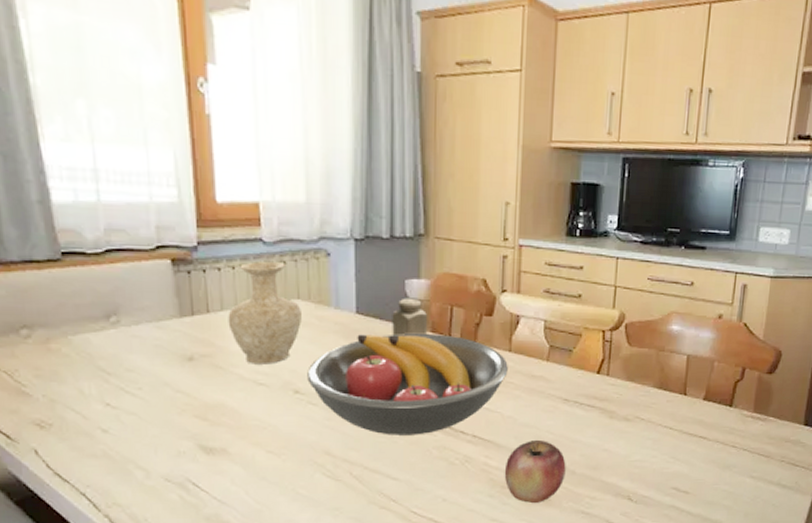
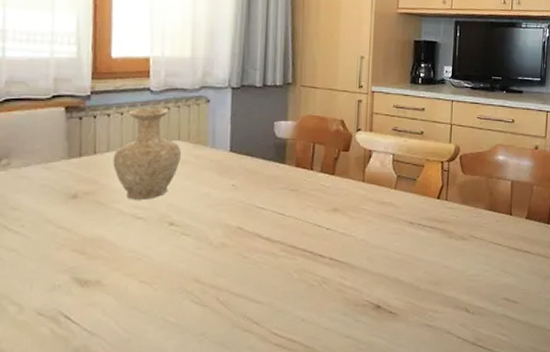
fruit bowl: present [307,334,508,435] -> none [182,168,362,261]
salt shaker: present [392,298,428,337] -> none [261,137,293,171]
apple: present [504,441,566,503] -> none [357,260,412,319]

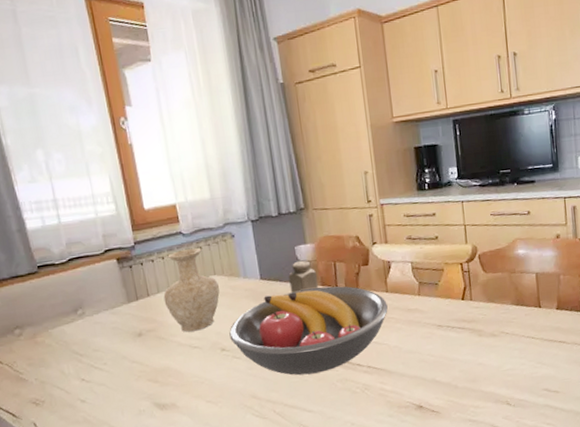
fruit bowl: none [182,168,362,261] -> present [229,286,388,376]
salt shaker: none [261,137,293,171] -> present [288,260,319,294]

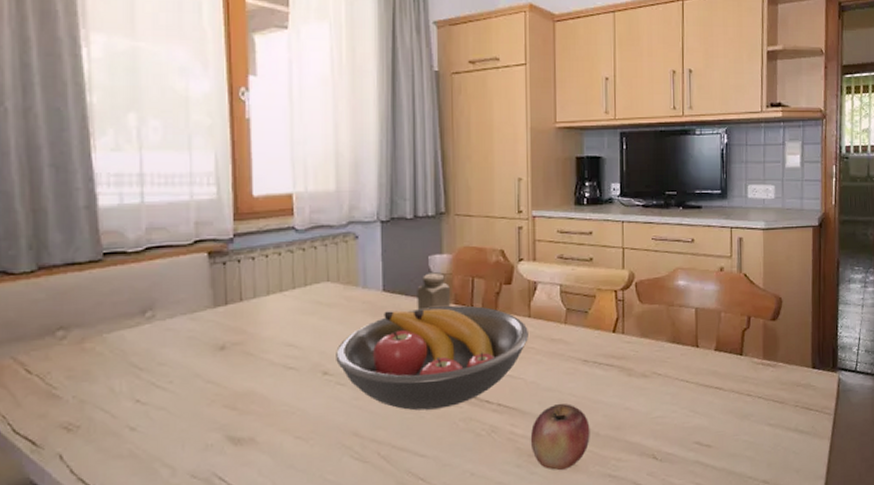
vase: present [163,248,220,332] -> none [260,247,331,349]
apple: none [398,363,450,418] -> present [530,404,590,470]

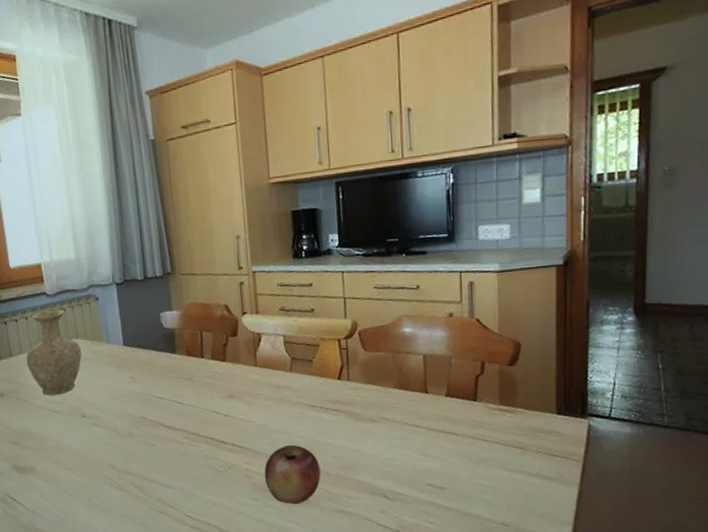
vase: none [260,247,331,349] -> present [26,309,82,396]
fruit bowl: present [336,305,528,411] -> none [90,356,256,449]
salt shaker: present [417,272,451,311] -> none [152,327,184,362]

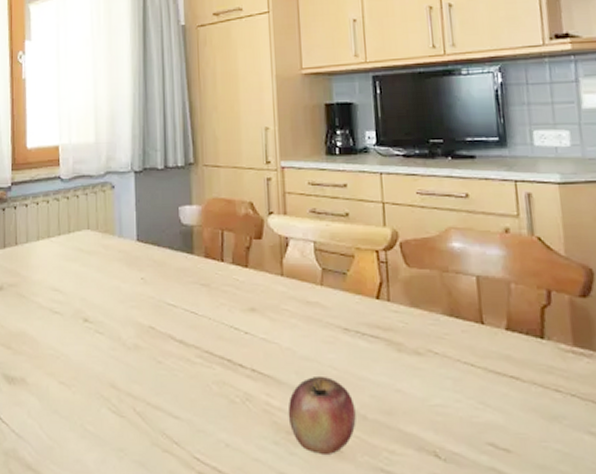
vase: present [26,309,82,396] -> none [31,195,91,293]

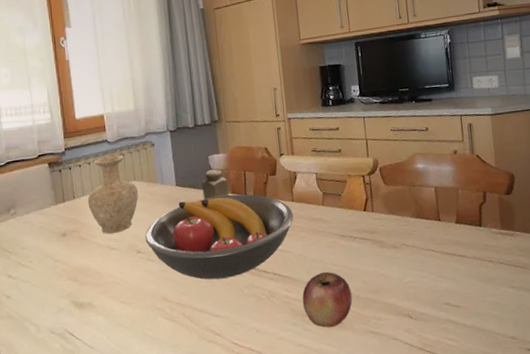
vase: none [31,195,91,293] -> present [87,155,138,234]
fruit bowl: none [95,259,282,368] -> present [145,194,294,280]
salt shaker: none [168,224,202,263] -> present [202,169,230,200]

